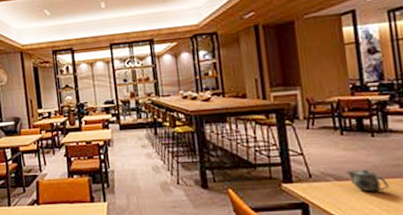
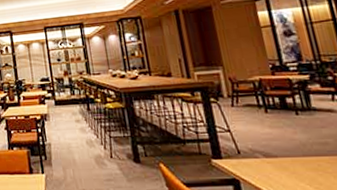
teapot: present [346,169,389,192] -> none [274,146,319,170]

